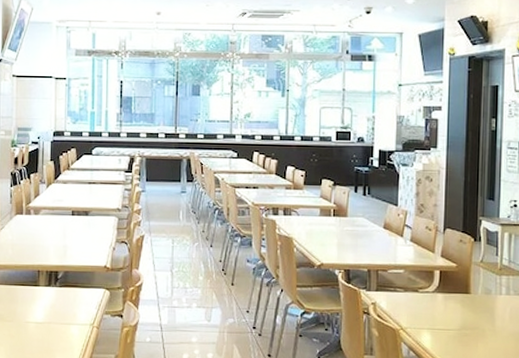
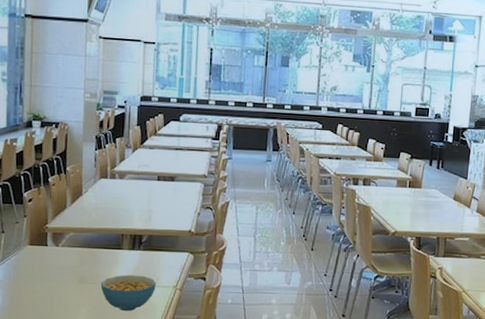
cereal bowl: none [18,312,73,350] -> present [100,274,156,312]

